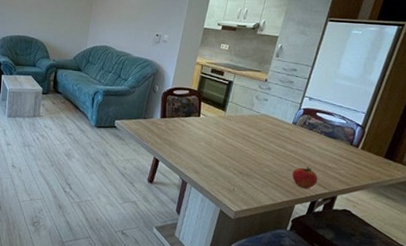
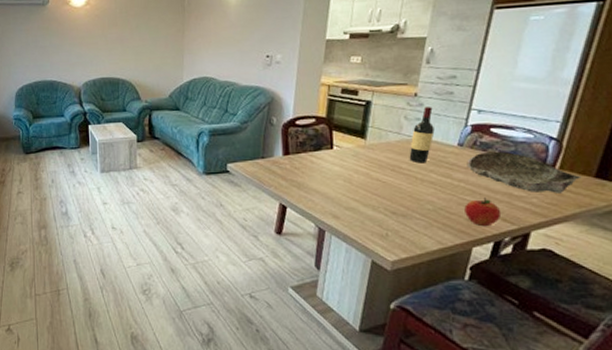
wine bottle: none [256,91,277,135] -> present [409,107,435,164]
bowl: none [297,131,376,168] -> present [466,151,582,193]

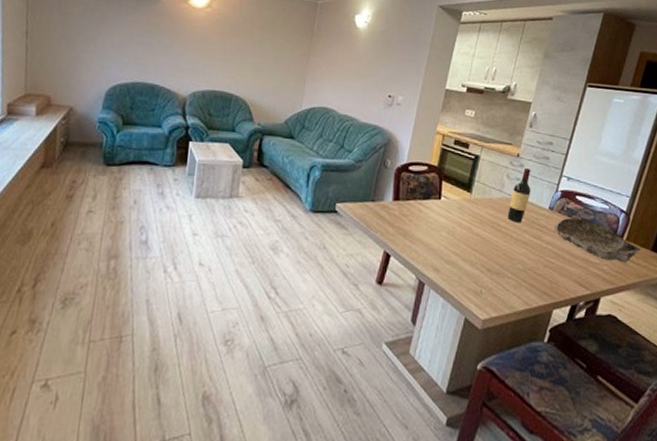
apple: present [464,198,502,227] -> none [549,262,579,290]

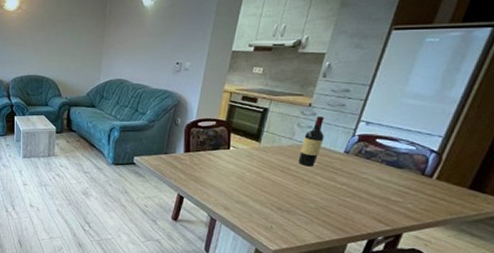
bowl: present [555,217,642,263] -> none [351,160,456,201]

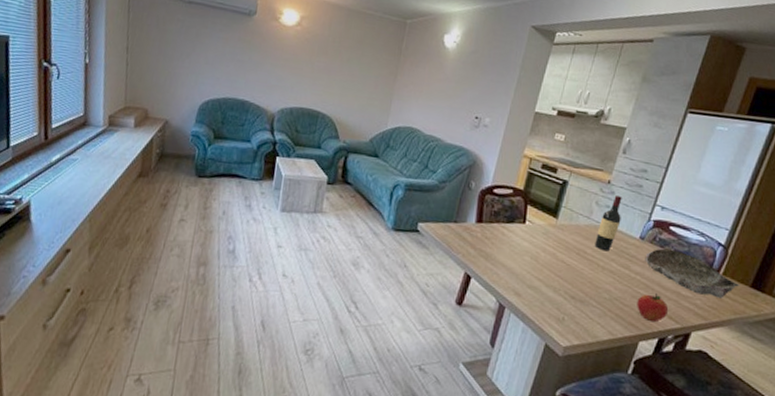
apple: none [344,200,378,226] -> present [637,293,669,323]
bowl: none [351,160,456,201] -> present [645,248,740,298]

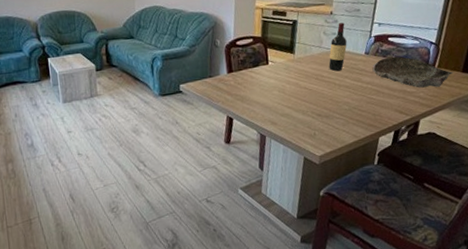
apple: present [637,293,669,323] -> none [372,96,399,120]

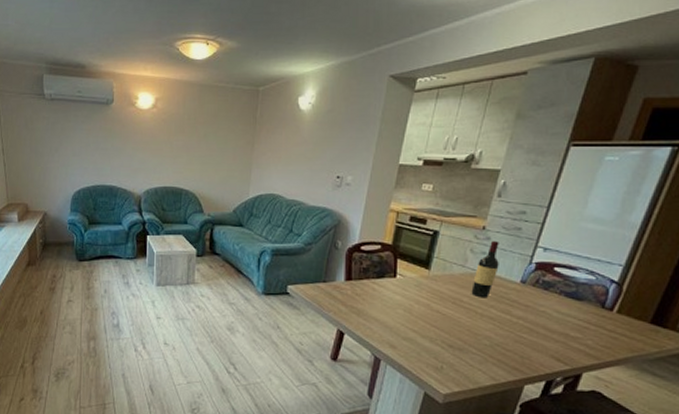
bowl: present [372,56,453,88] -> none [527,290,638,337]

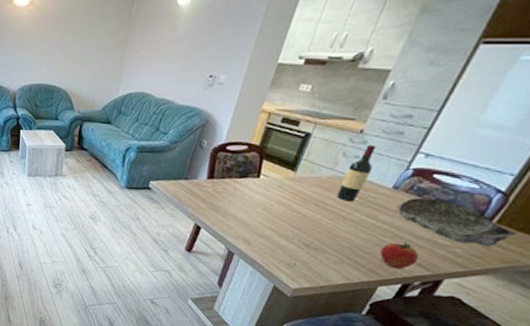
apple: none [521,337,556,366] -> present [380,242,419,269]
bowl: none [527,290,638,337] -> present [396,197,518,247]

